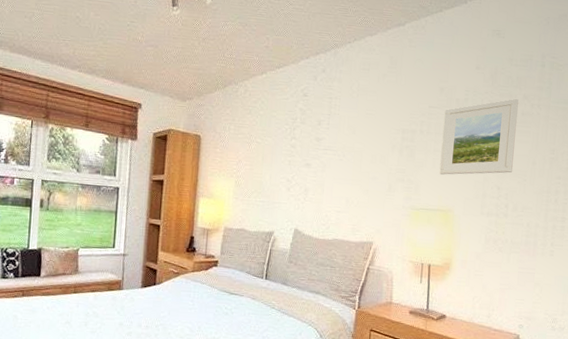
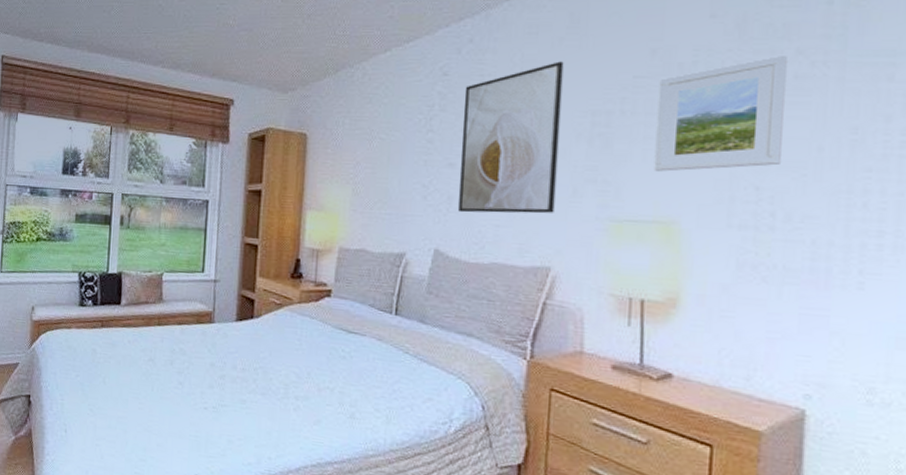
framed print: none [312,92,386,203] -> present [458,61,564,214]

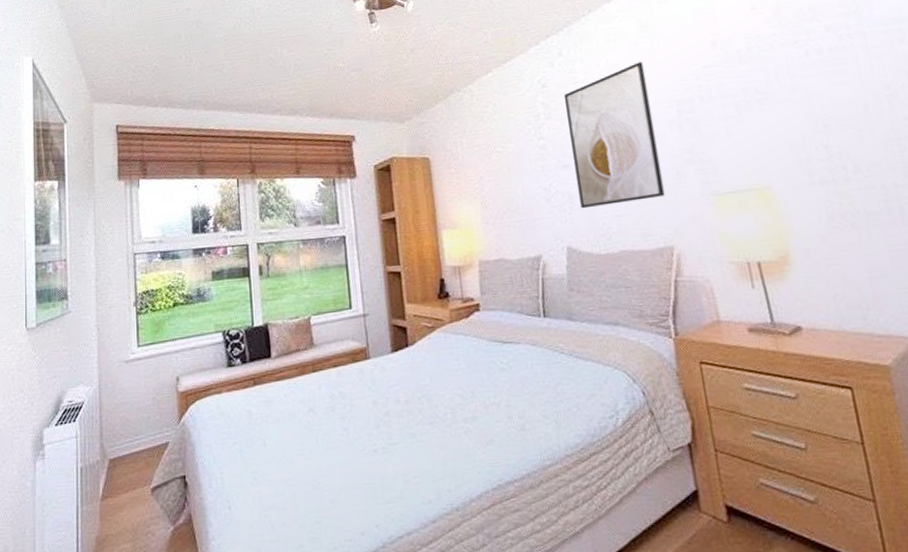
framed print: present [653,54,789,172] -> none [724,32,840,145]

